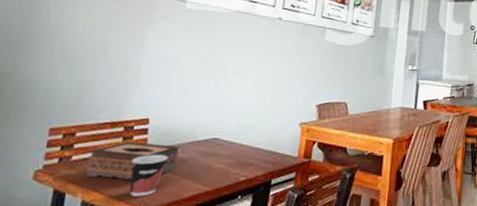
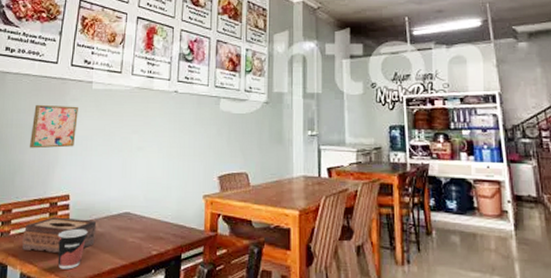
wall art: none [102,21,167,69] -> present [29,105,78,149]

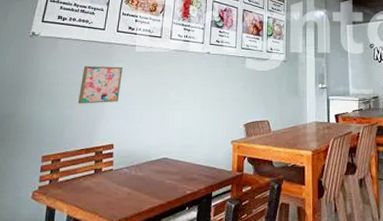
tissue box: present [22,217,97,253] -> none [69,164,138,196]
cup: present [57,228,88,269] -> none [101,173,129,210]

